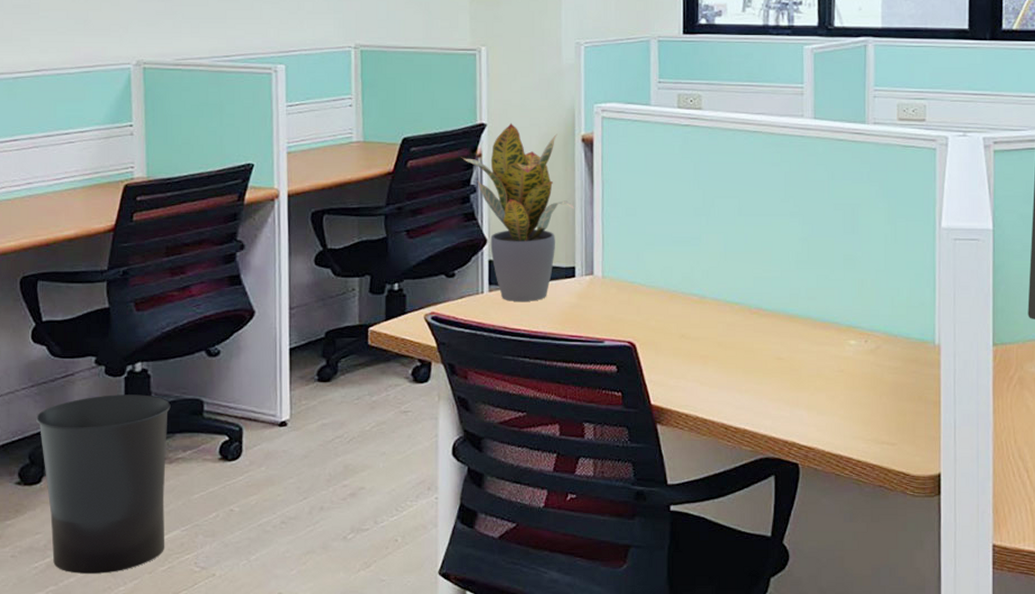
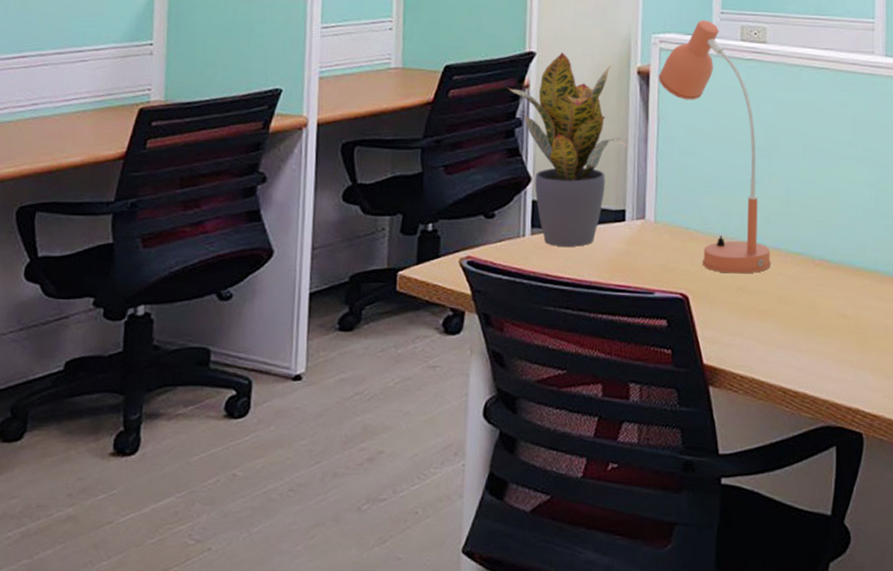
waste bin: present [36,395,171,574] -> none [22,341,174,546]
desk lamp: none [601,89,711,323] -> present [658,19,771,274]

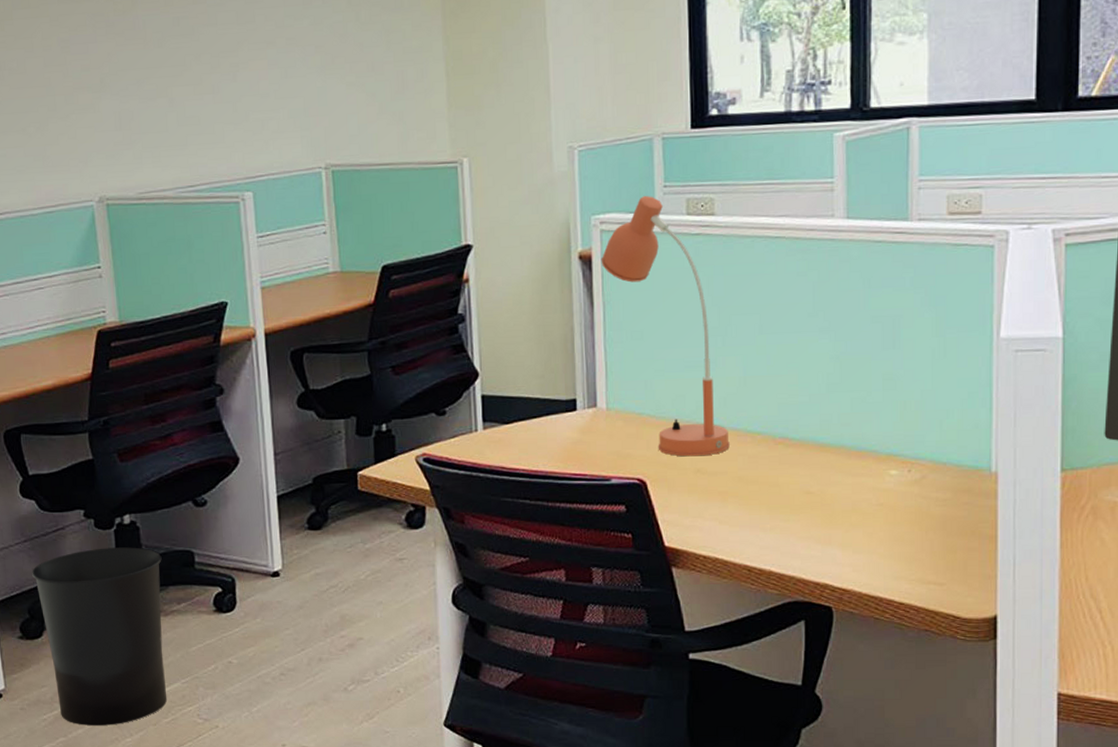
waste bin: none [22,341,174,546] -> present [32,547,168,725]
potted plant: present [506,51,627,247] -> none [445,242,573,439]

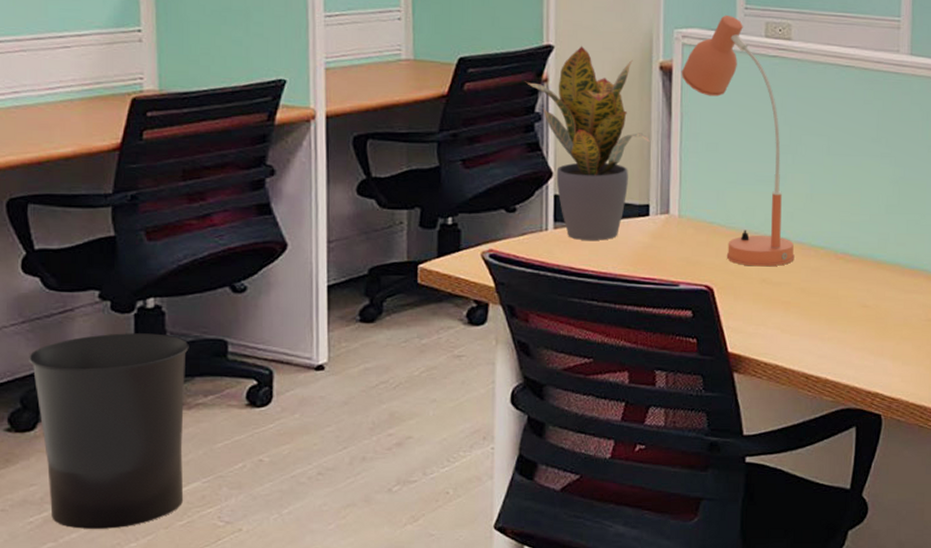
potted plant: none [445,242,573,439] -> present [524,45,650,240]

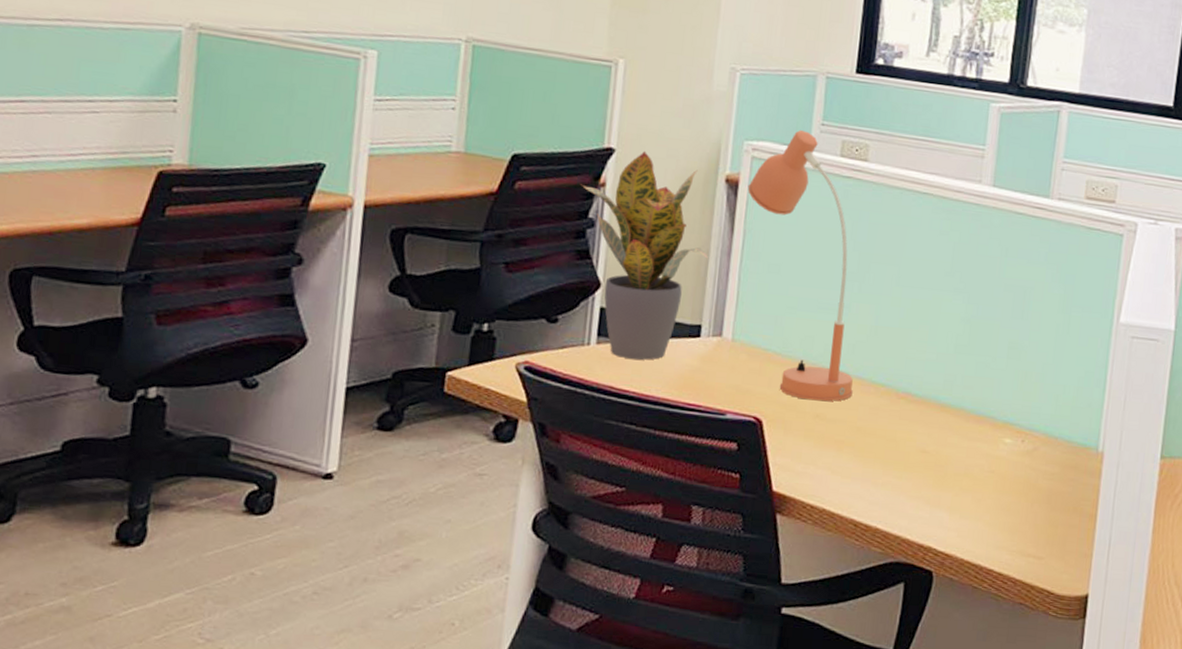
waste bin: present [29,333,189,529] -> none [12,423,189,638]

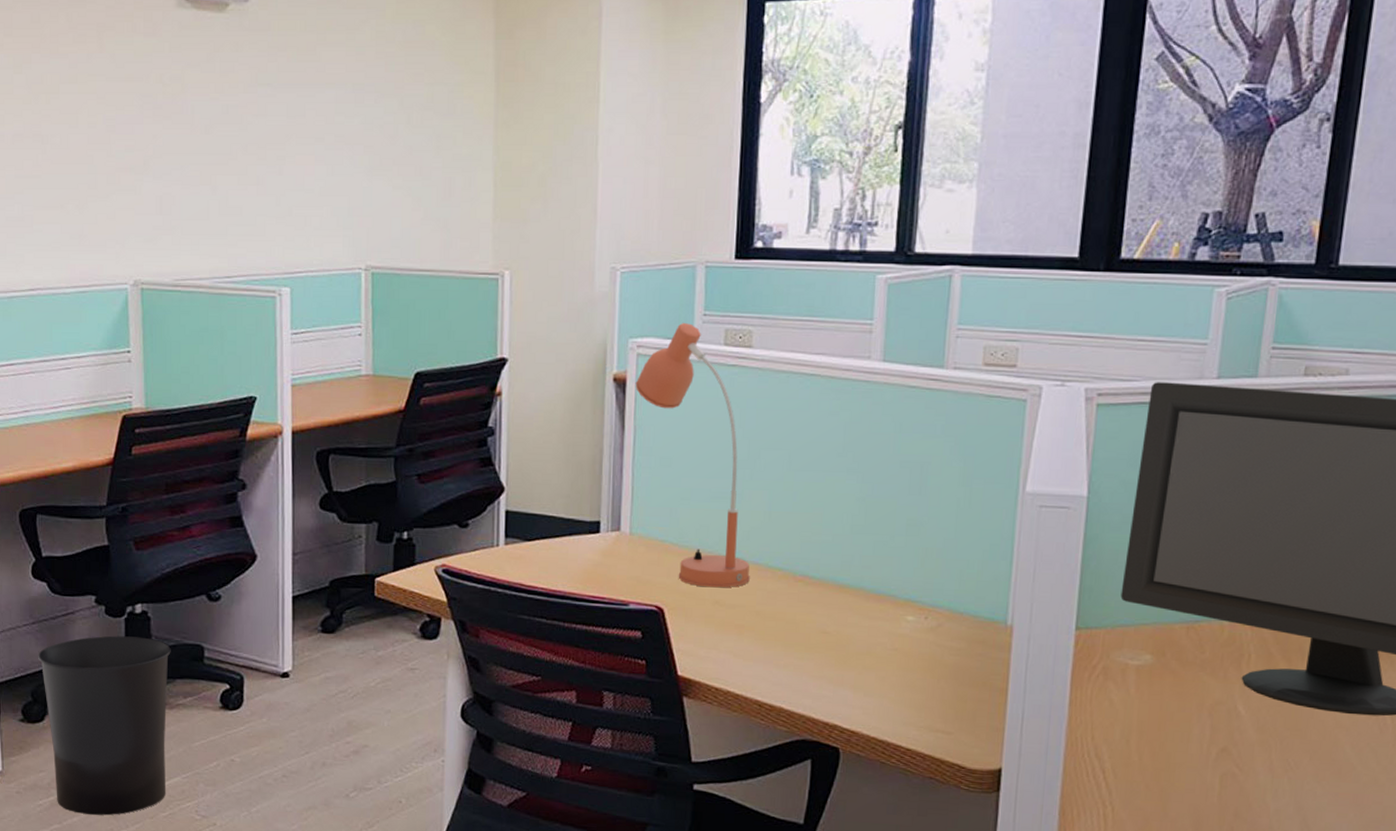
waste bin: none [12,423,189,638] -> present [38,635,171,816]
potted plant: present [579,150,708,360] -> none [478,357,602,557]

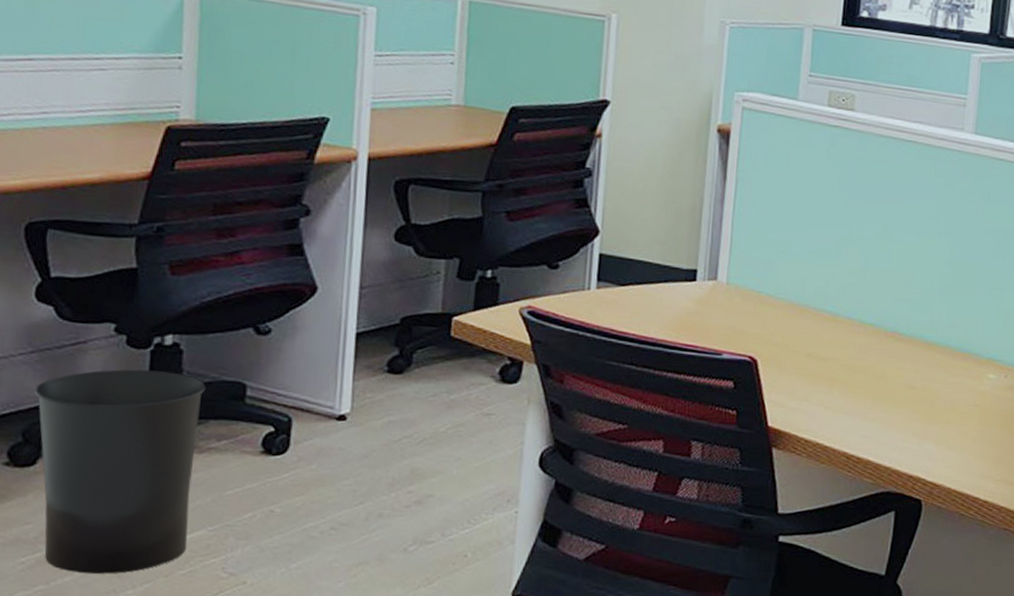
desk lamp: present [635,322,750,588] -> none [739,80,843,341]

